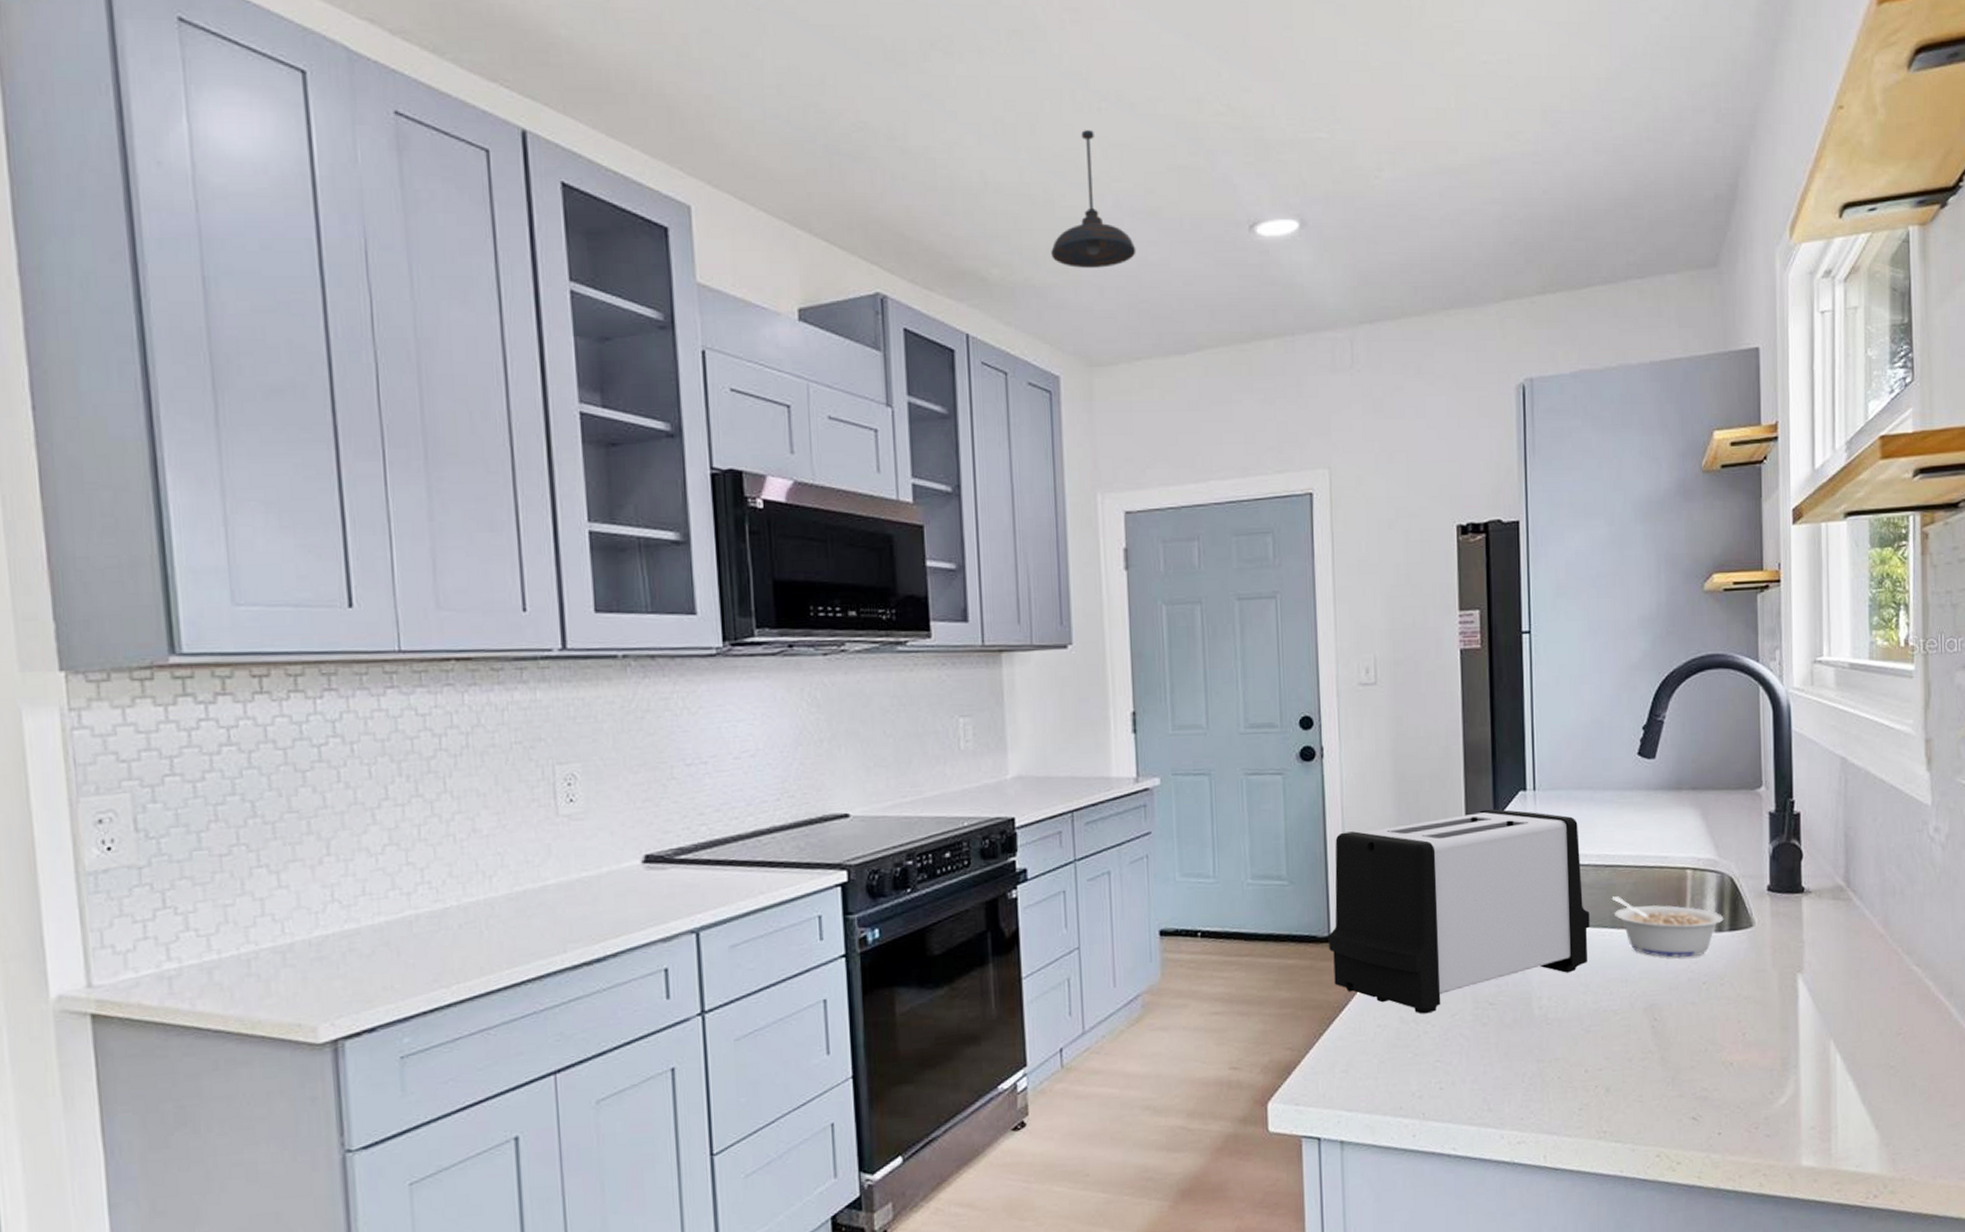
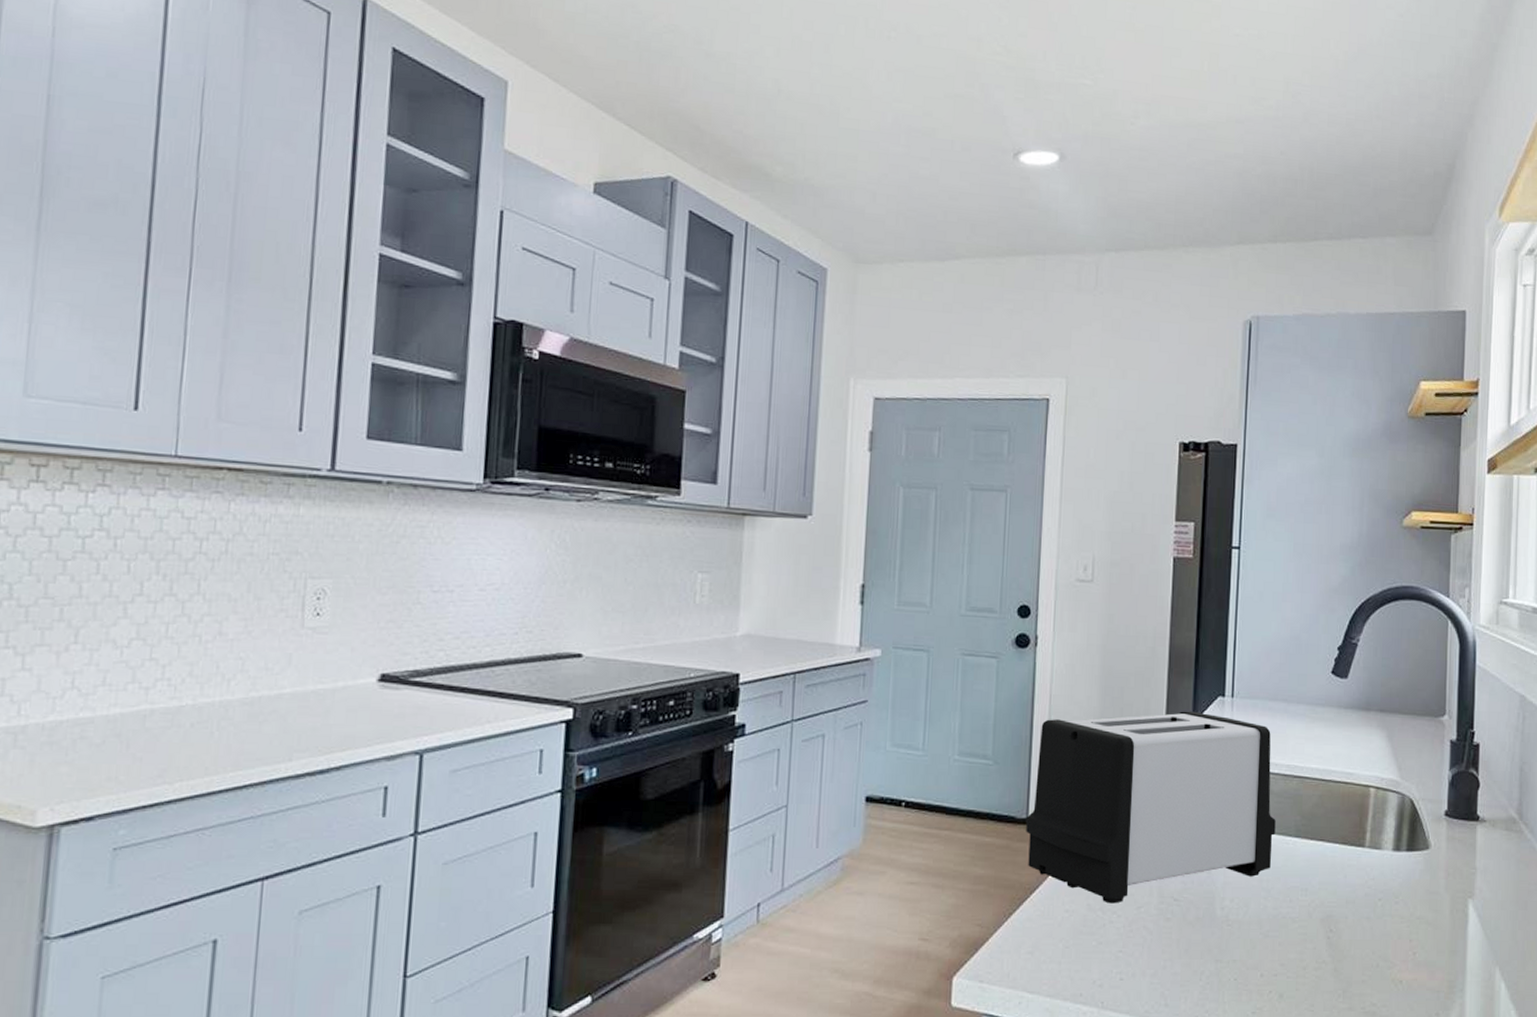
pendant light: present [1051,130,1136,268] -> none [831,54,909,177]
legume: present [1611,896,1724,958] -> none [1298,807,1402,872]

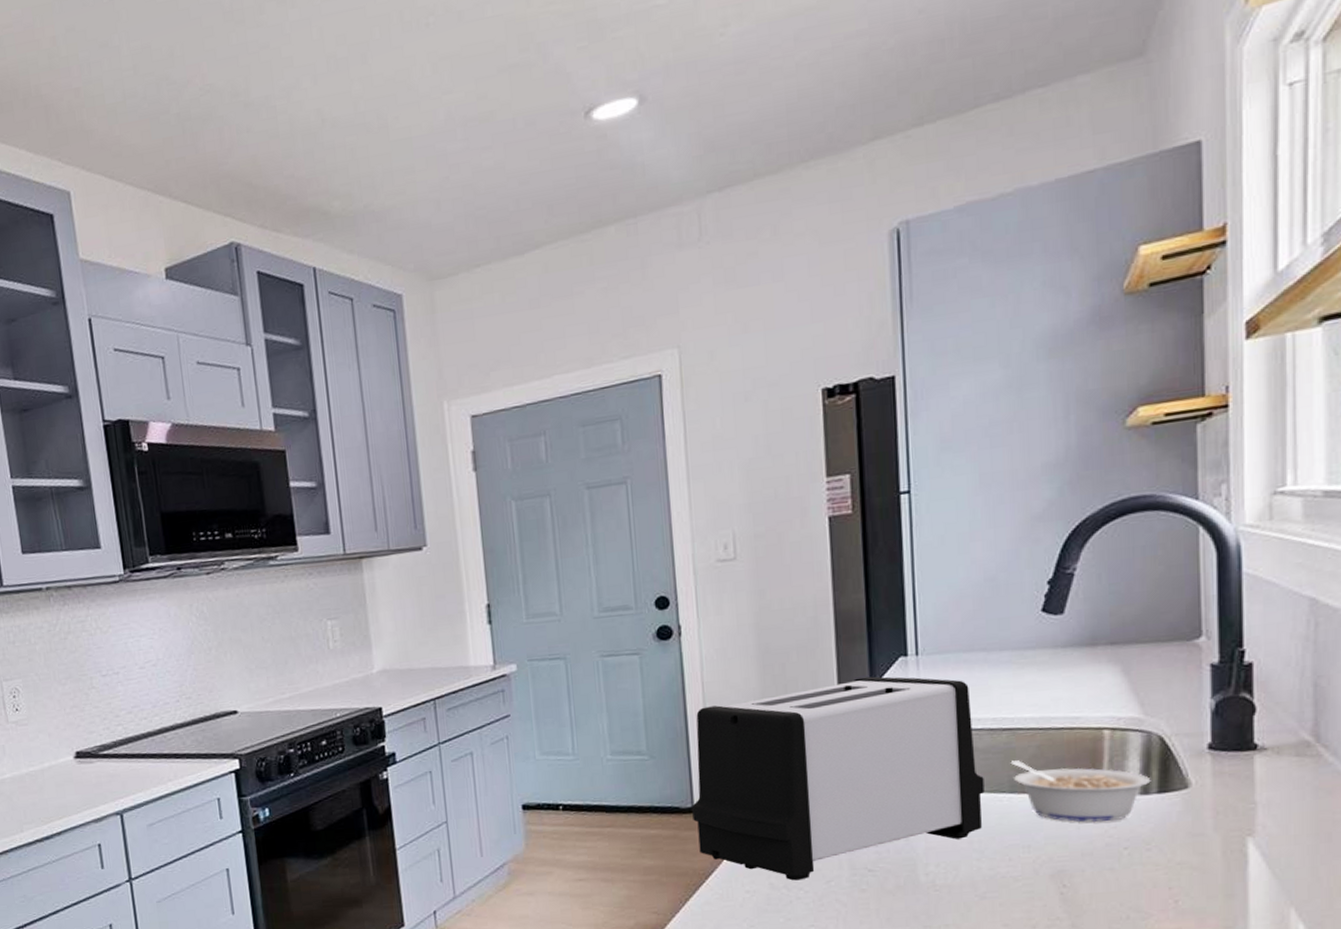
legume: none [1298,807,1402,872] -> present [1010,760,1151,822]

